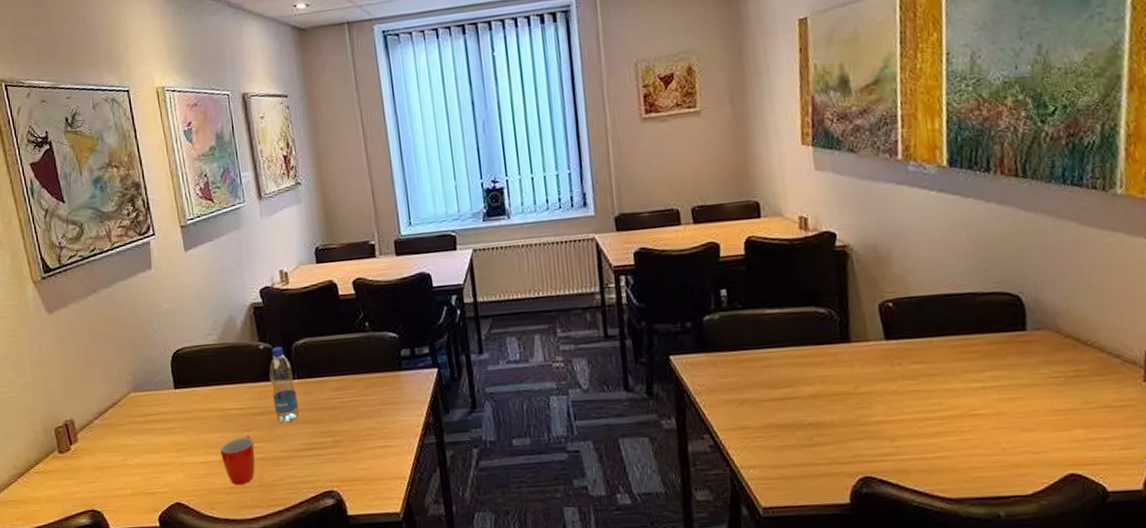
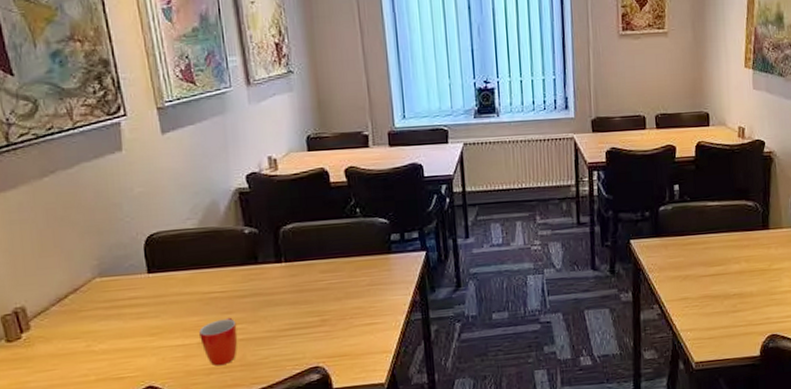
bottle: present [269,346,299,423] -> none [254,231,286,305]

